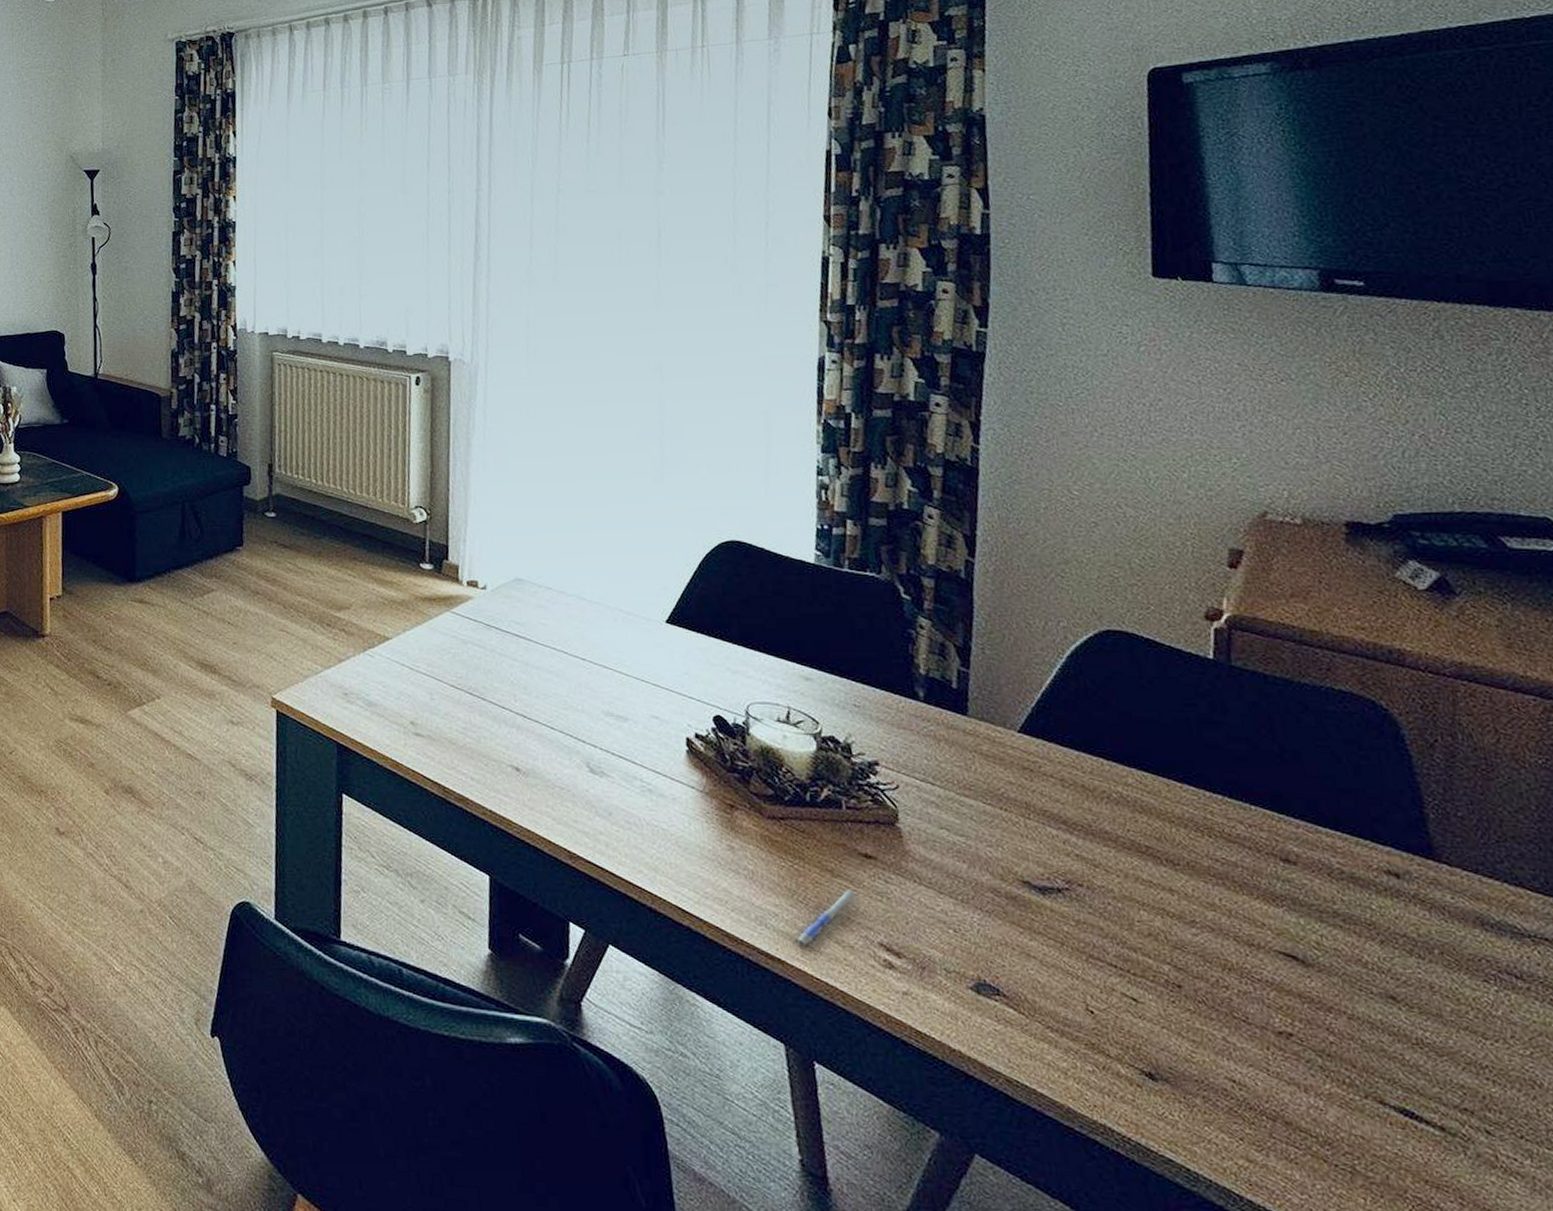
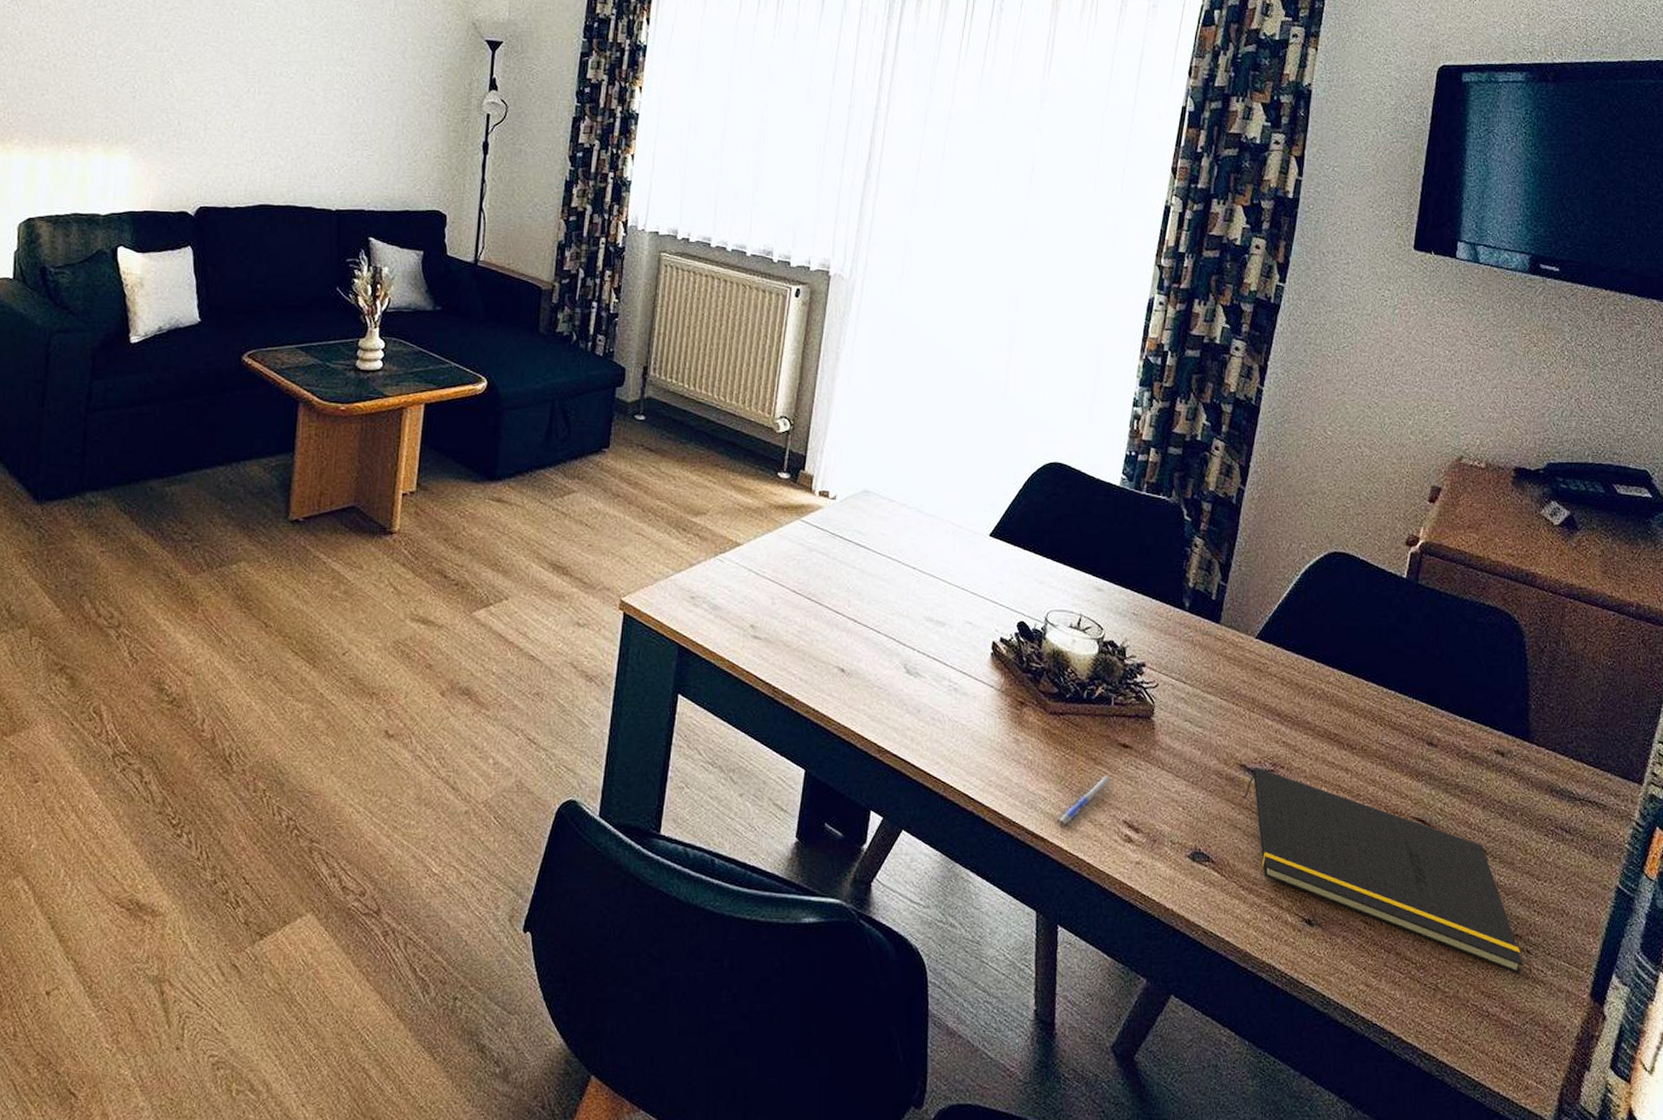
notepad: none [1032,883,1484,1162] -> present [1243,766,1523,974]

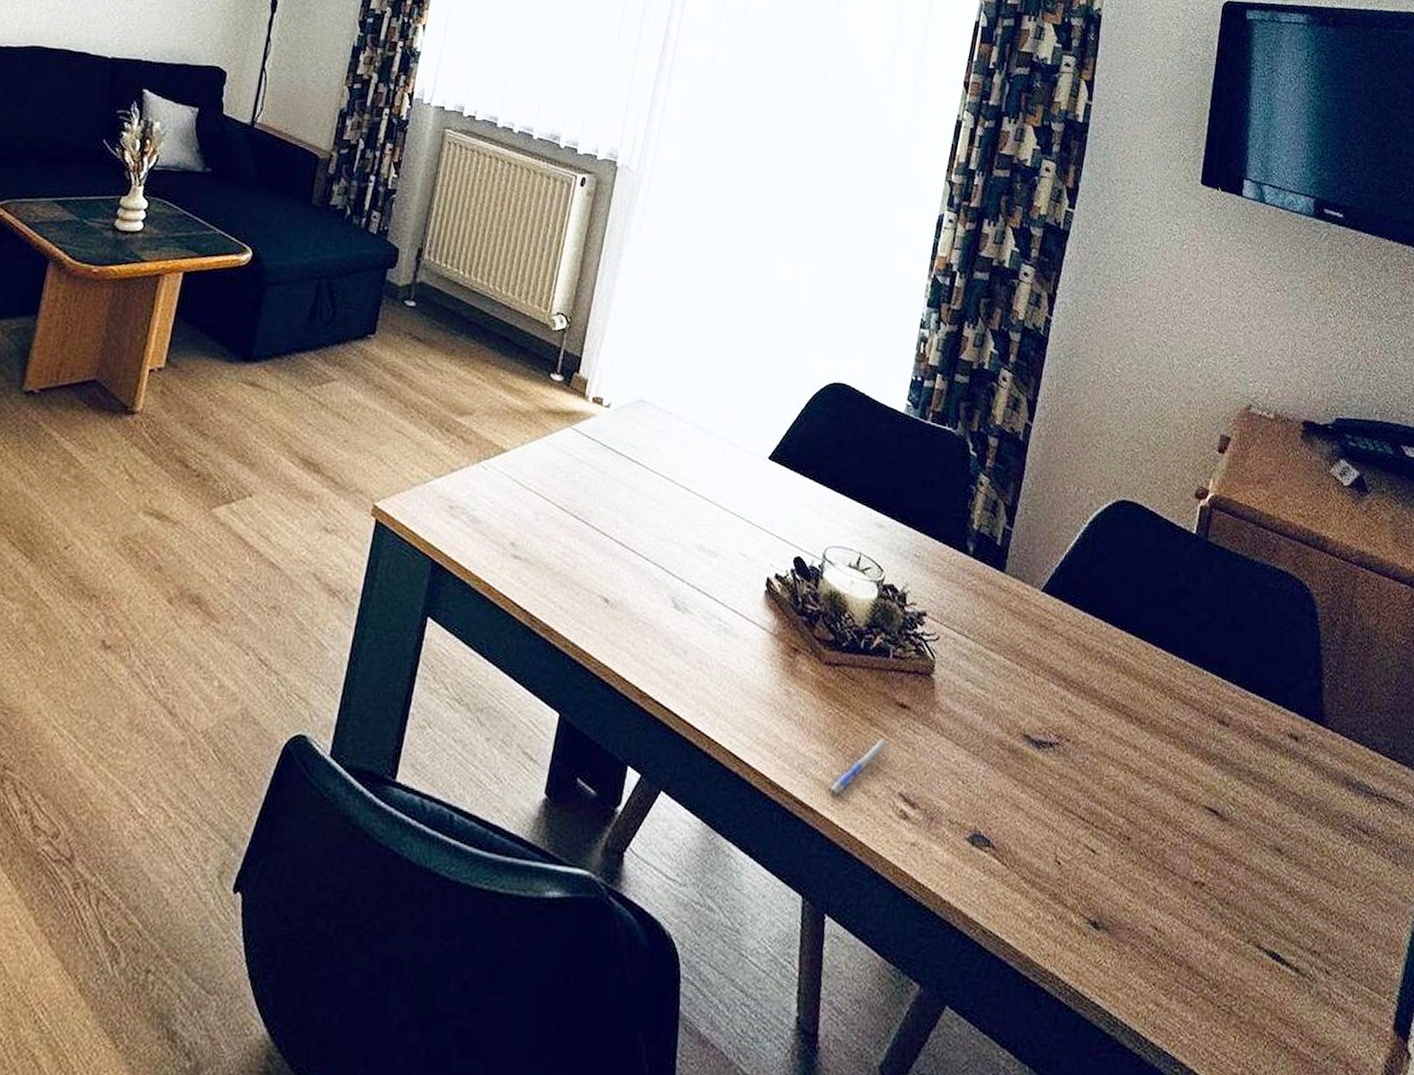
notepad: present [1243,766,1523,974] -> none [1026,738,1322,999]

